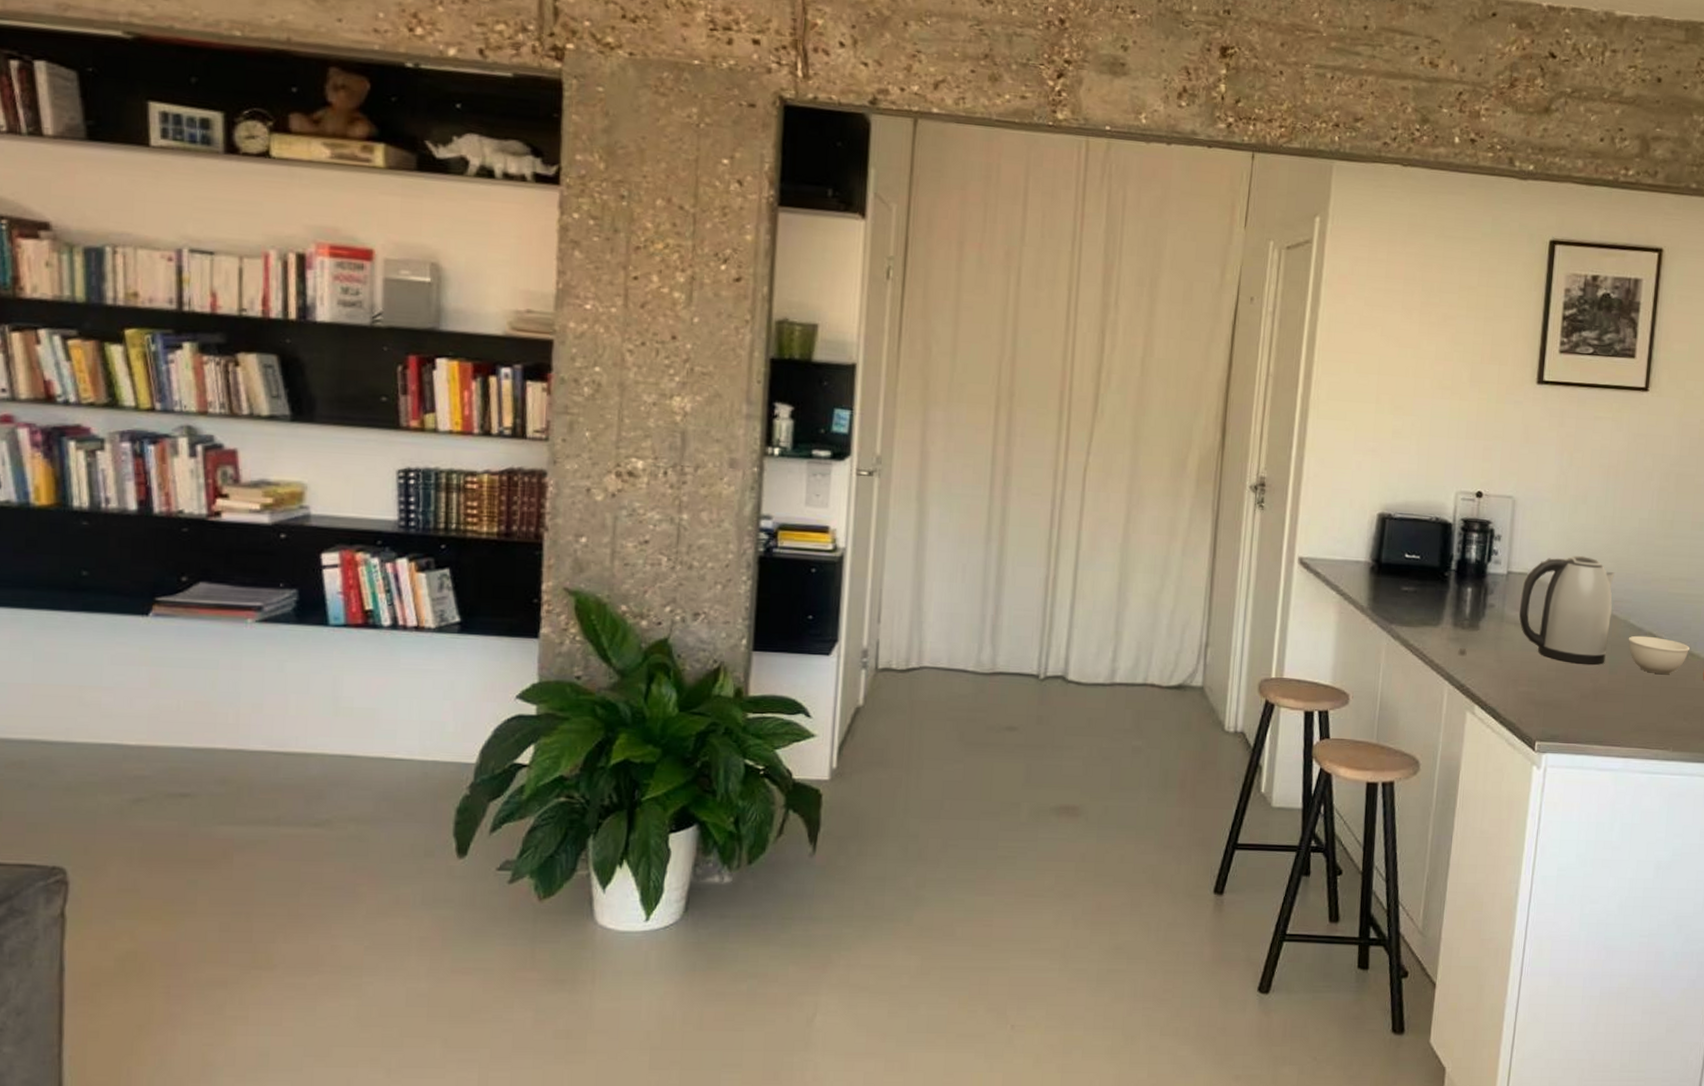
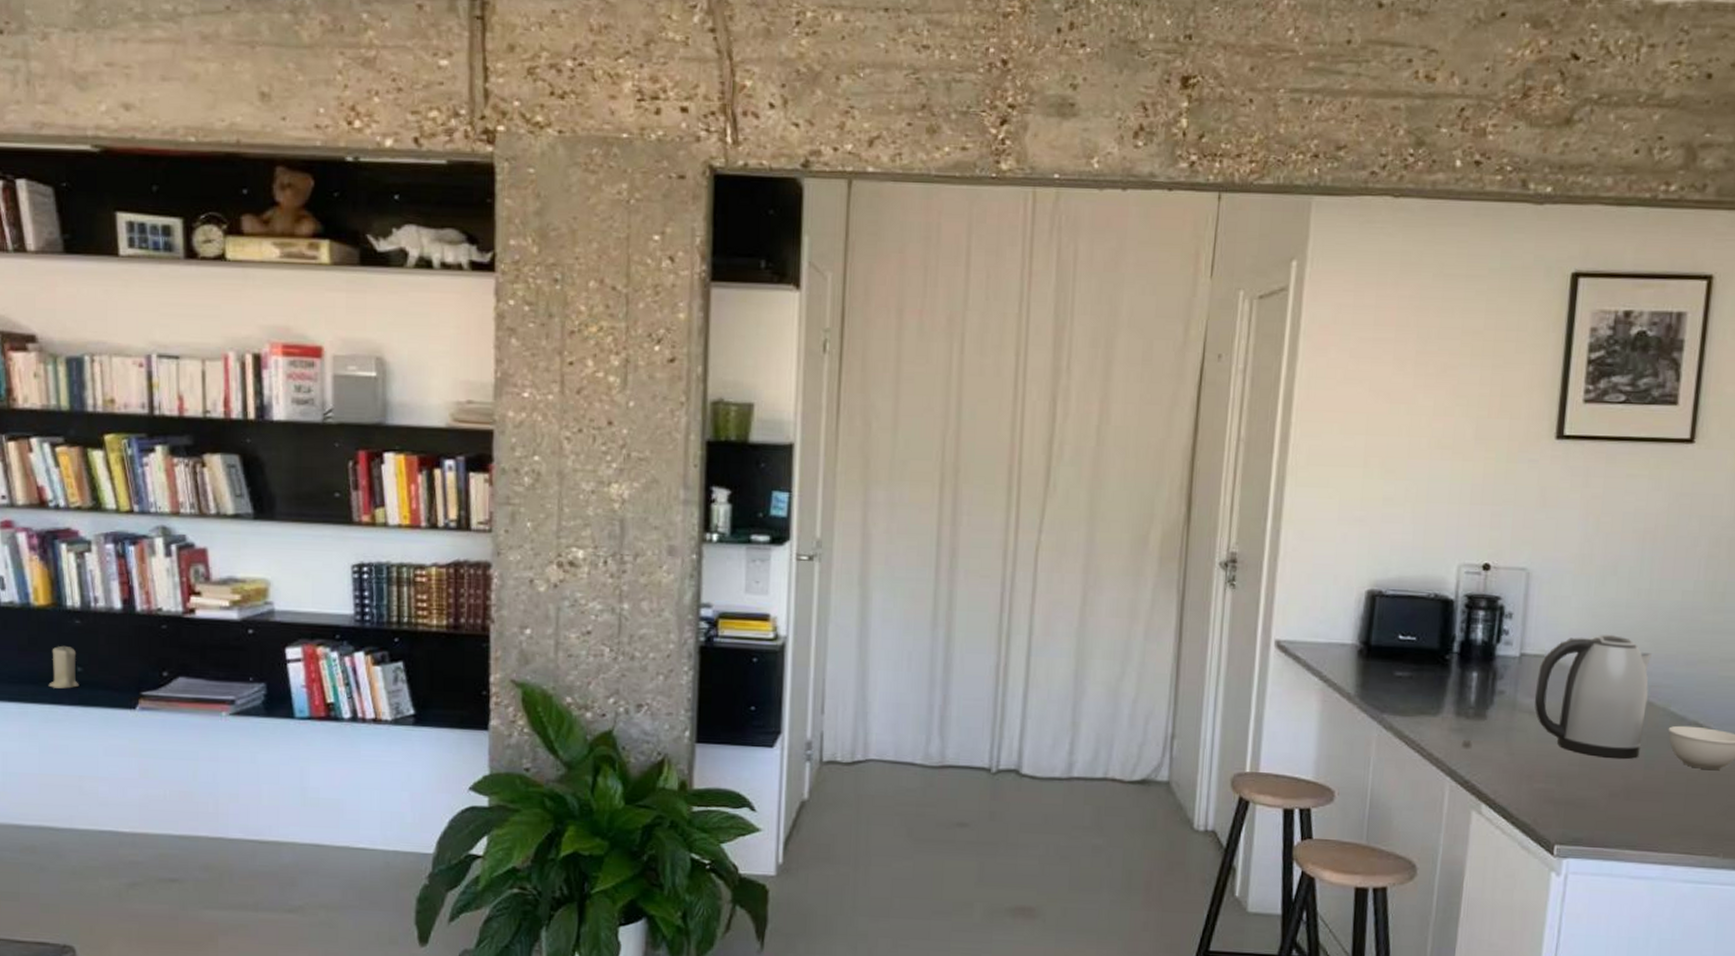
candle: none [47,548,84,594] -> present [48,645,79,689]

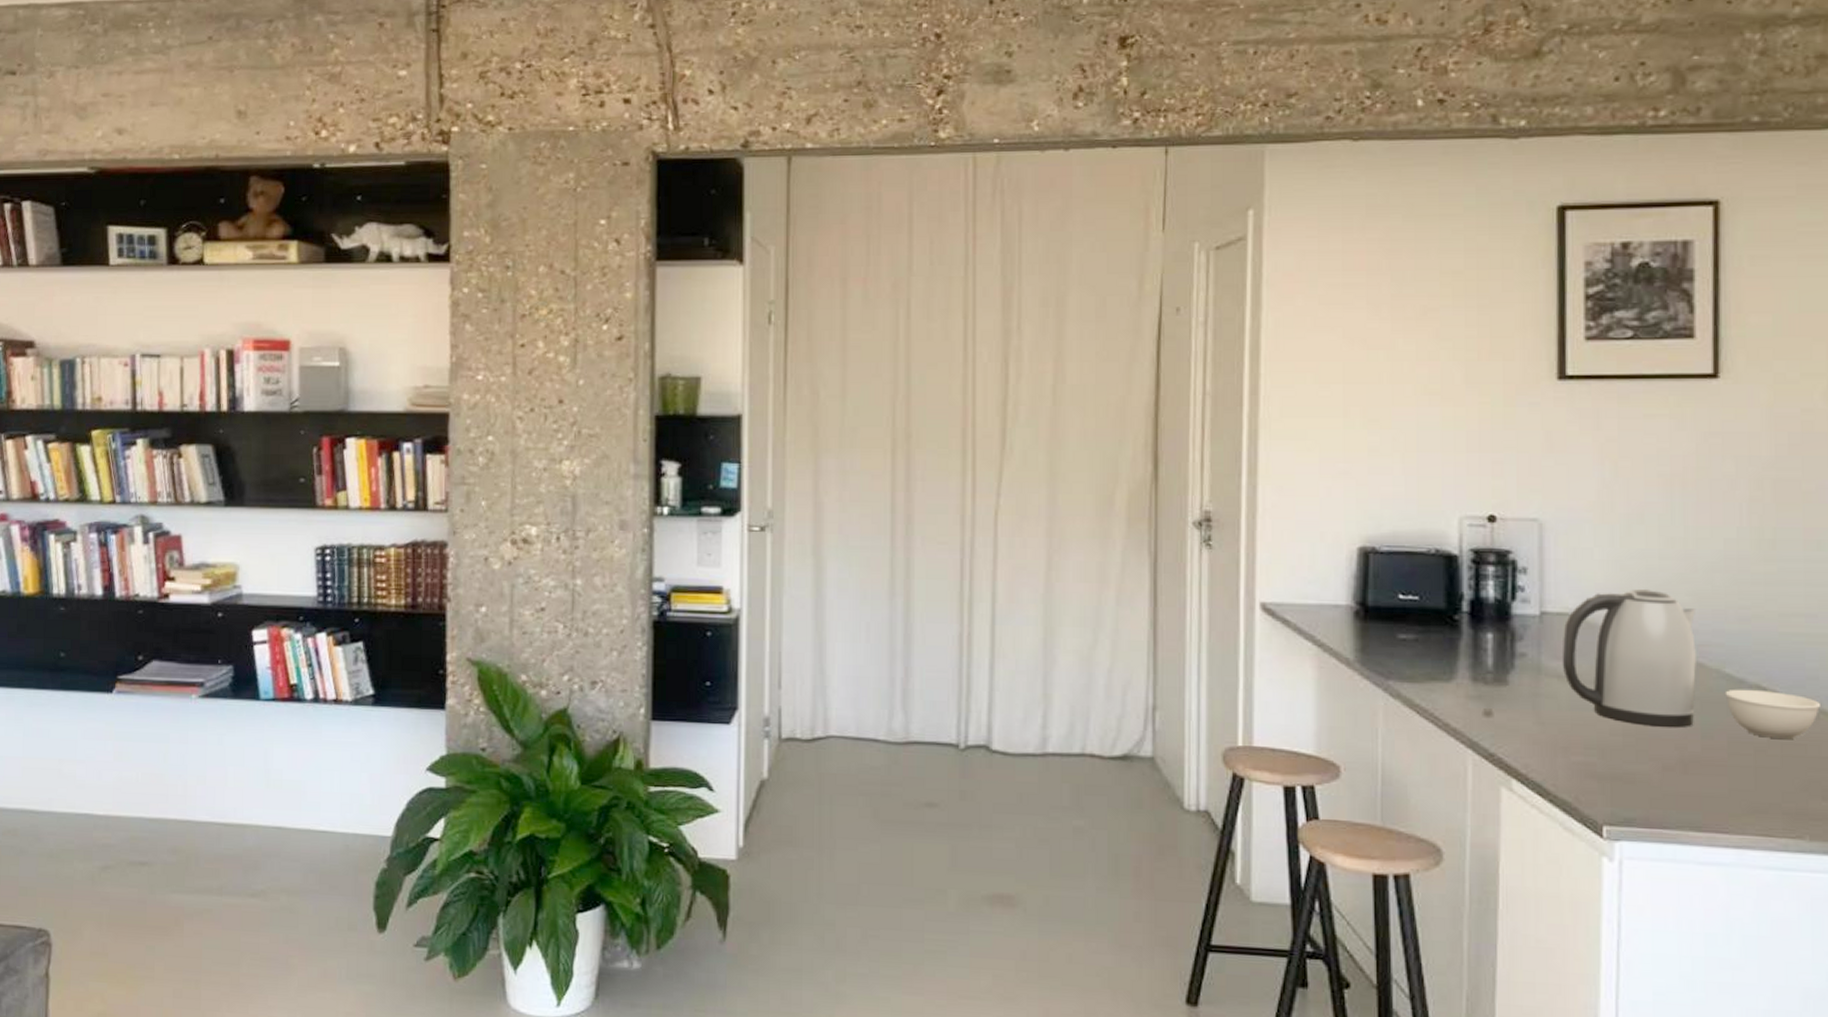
candle: present [48,645,79,689] -> none [34,632,62,674]

